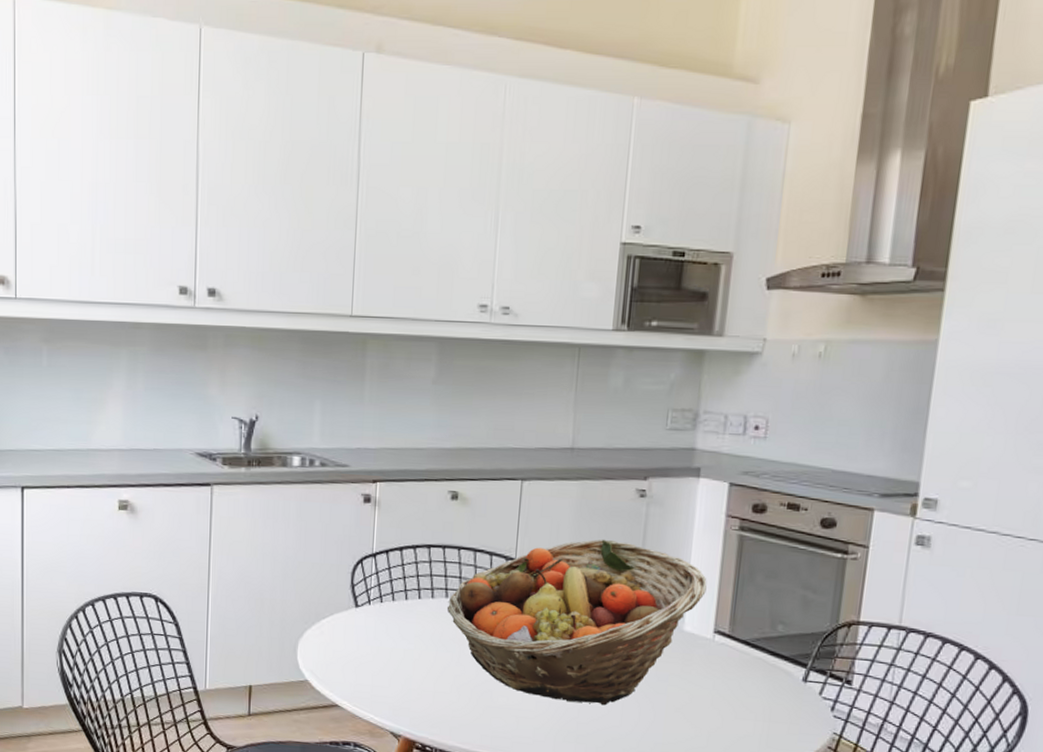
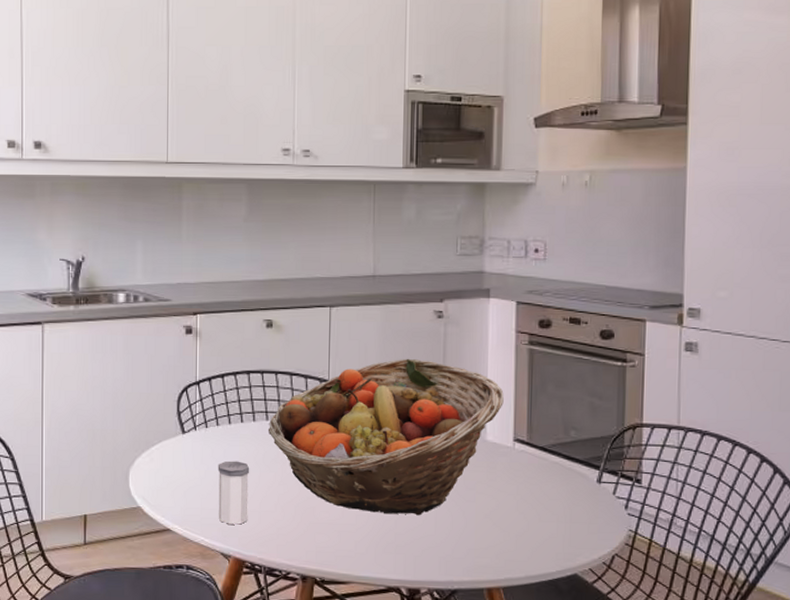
salt shaker: none [389,638,426,705] -> present [217,460,250,525]

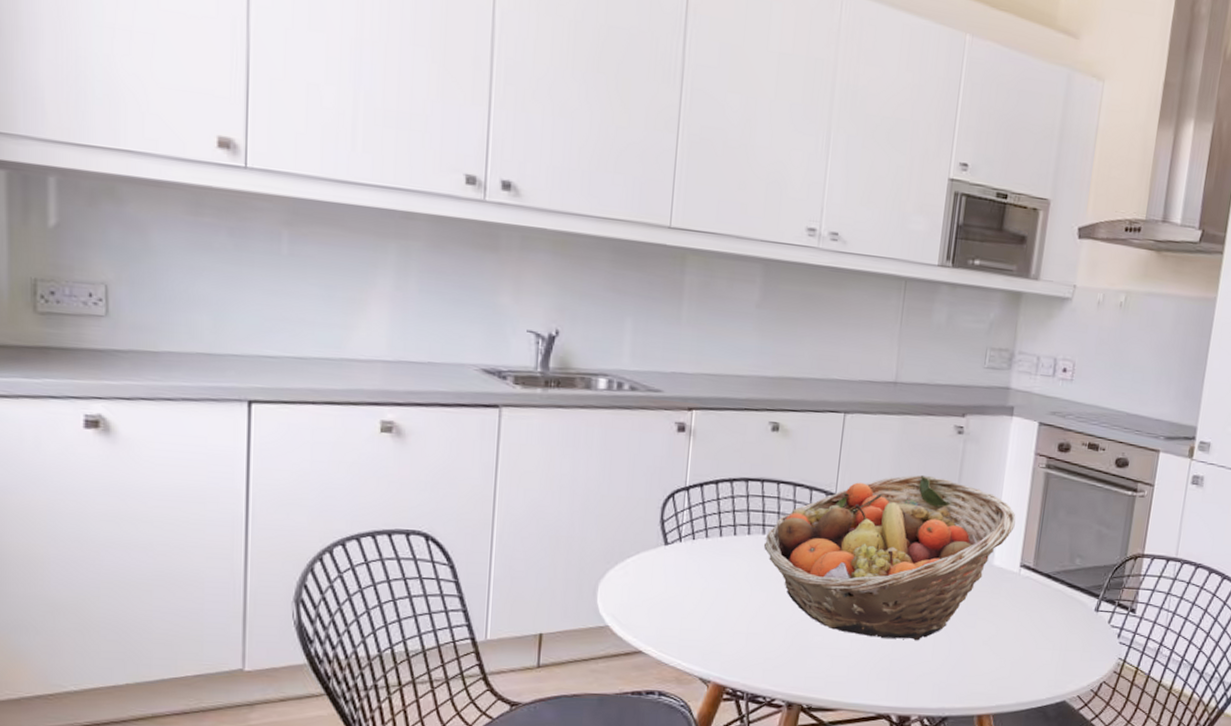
salt shaker: present [217,460,250,525] -> none [699,577,740,648]

